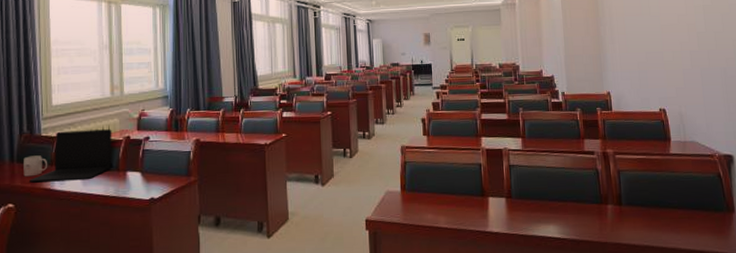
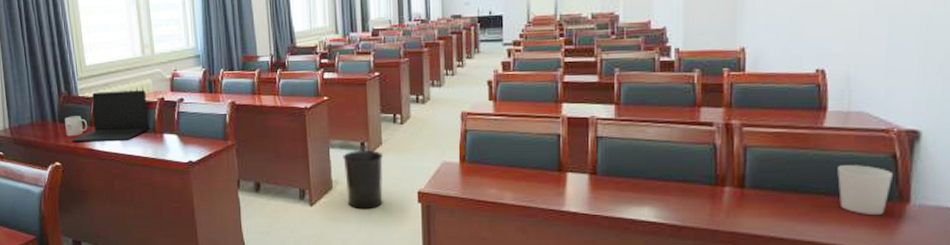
waste bin: none [299,181,335,239] -> present [343,149,383,210]
dixie cup: none [684,183,721,224] -> present [837,165,892,215]

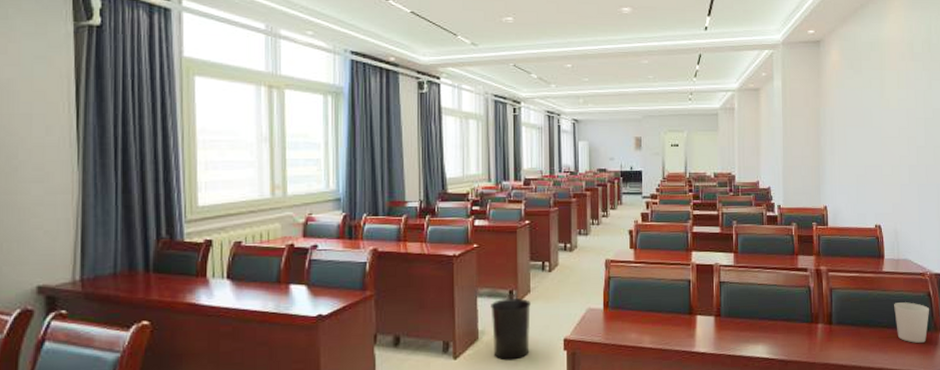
mug: present [65,116,88,137] -> none [161,264,193,289]
laptop: present [72,90,148,143] -> none [169,235,272,296]

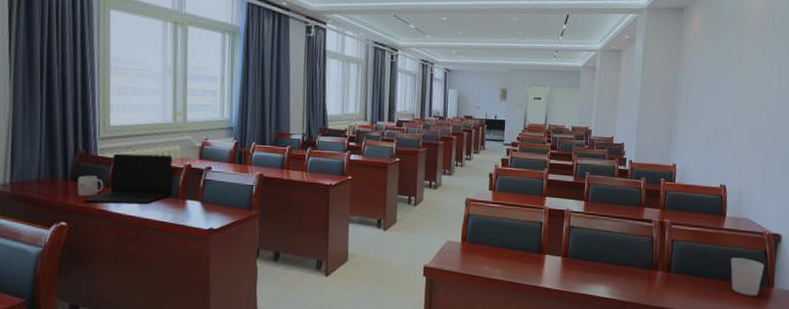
mug: none [161,264,193,289] -> present [77,175,104,197]
laptop: none [169,235,272,296] -> present [84,153,173,205]
waste bin: present [491,297,531,360] -> none [360,226,396,281]

